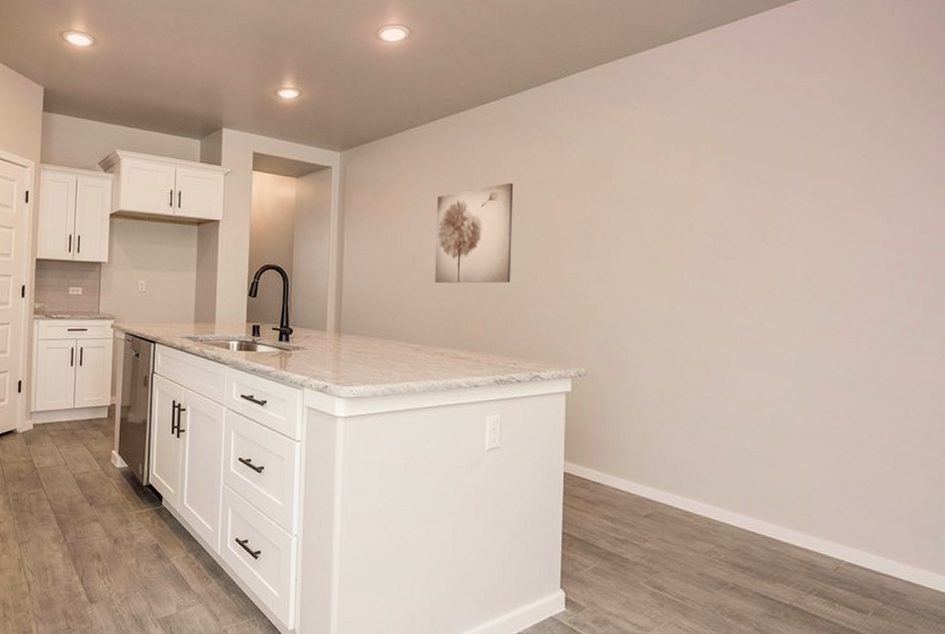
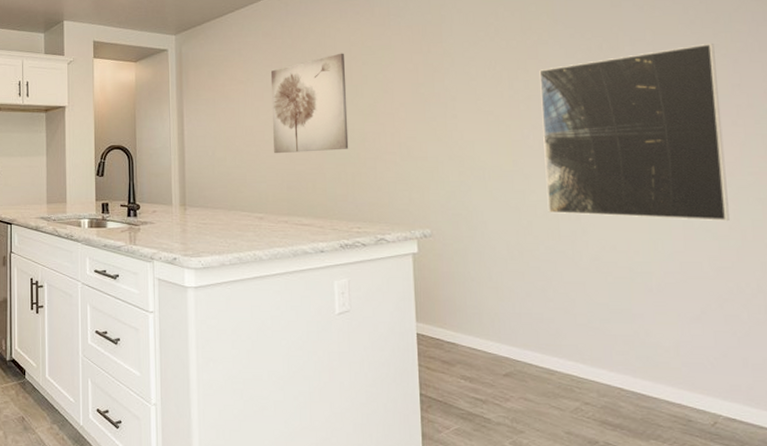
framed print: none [700,197,872,374] -> present [539,42,729,222]

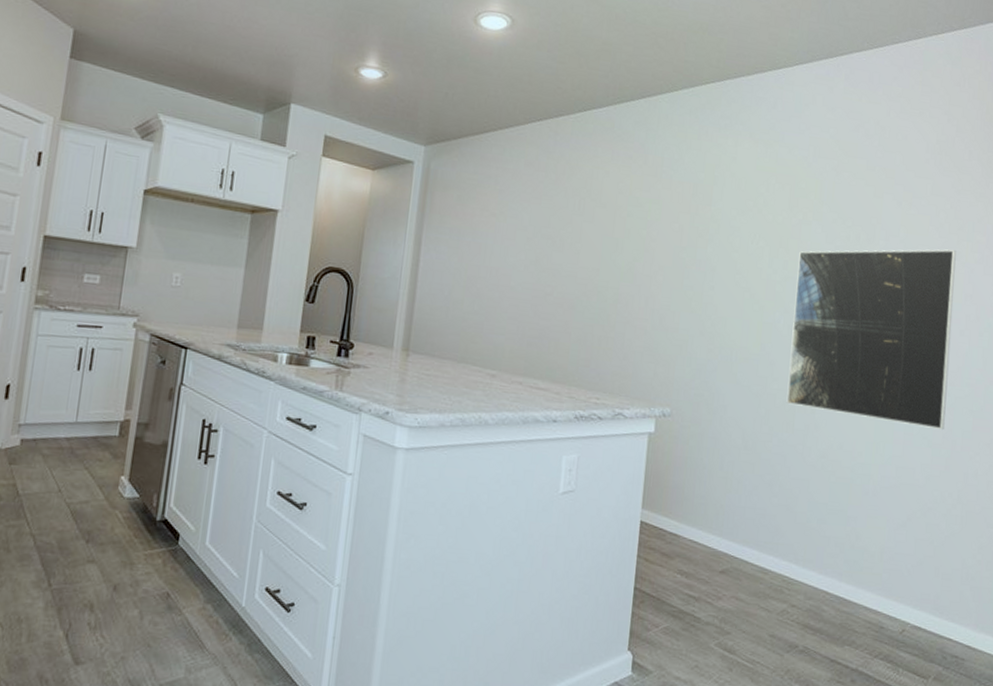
wall art: present [270,53,349,154] -> none [518,199,610,309]

